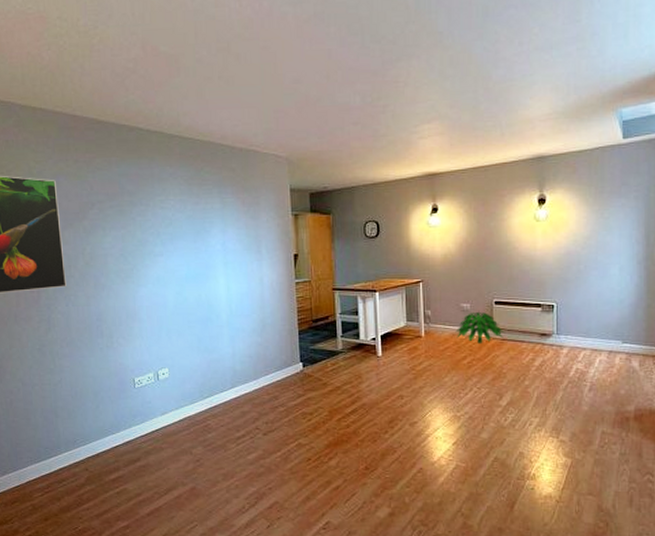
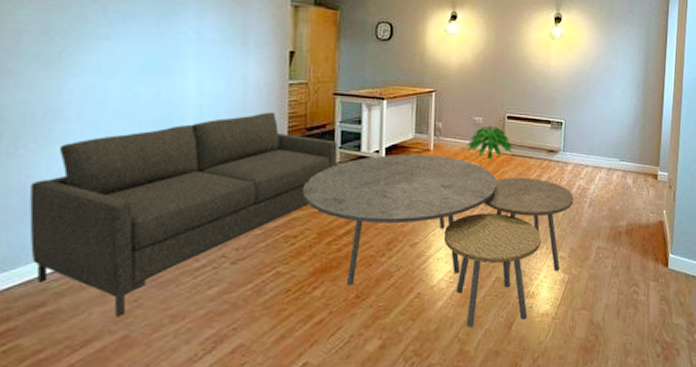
sofa: none [123,307,340,473] -> present [29,112,338,318]
coffee table: none [314,341,572,503] -> present [303,155,574,327]

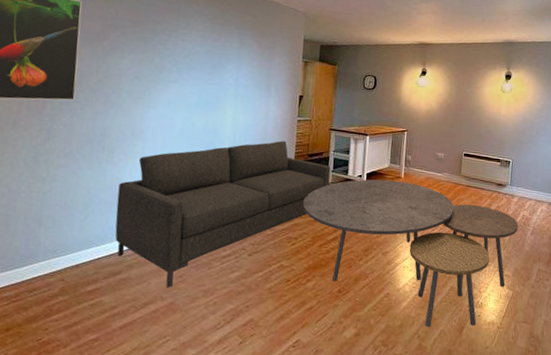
indoor plant: present [466,125,514,159] -> none [430,160,469,188]

